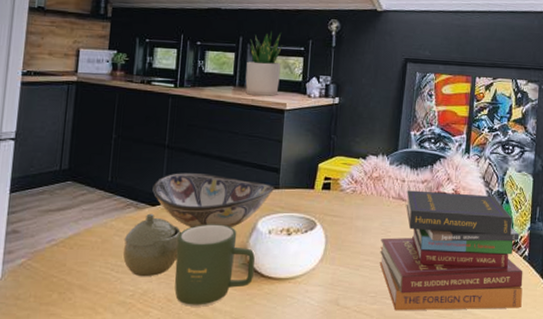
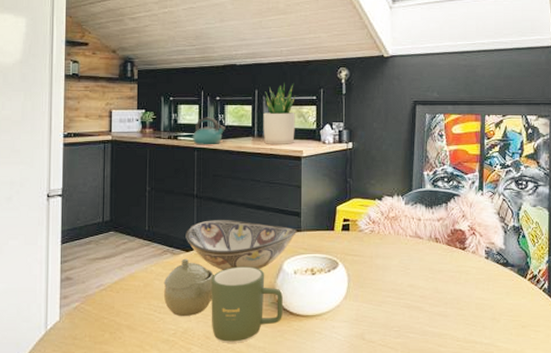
kettle: none [167,62,205,93] -> present [192,117,225,145]
books: present [379,190,523,311] -> none [401,228,544,344]

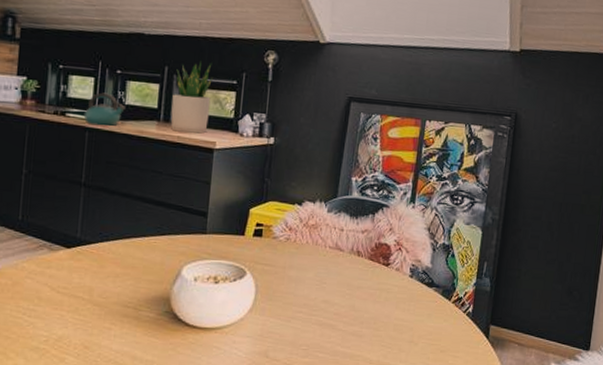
sugar bowl: present [163,258,214,317] -> none [36,255,99,323]
ceramic bowl: present [185,220,298,270] -> none [67,213,202,274]
mug: present [211,266,283,343] -> none [91,268,179,355]

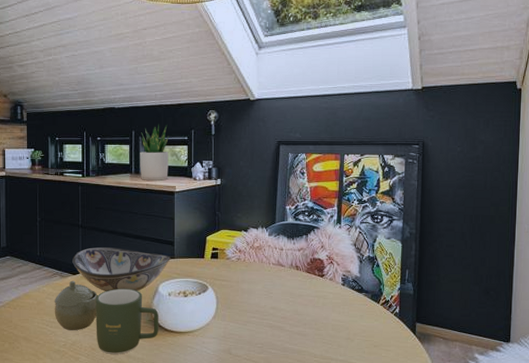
sugar bowl: none [36,255,99,323] -> present [54,280,98,331]
ceramic bowl: none [67,213,202,274] -> present [72,247,171,292]
kettle: present [83,92,125,127] -> none [76,155,106,181]
mug: none [91,268,179,355] -> present [96,288,158,354]

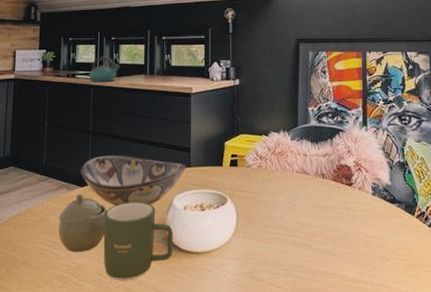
kettle: none [76,155,106,181] -> present [88,56,120,83]
planter: present [140,124,169,182] -> none [155,23,185,83]

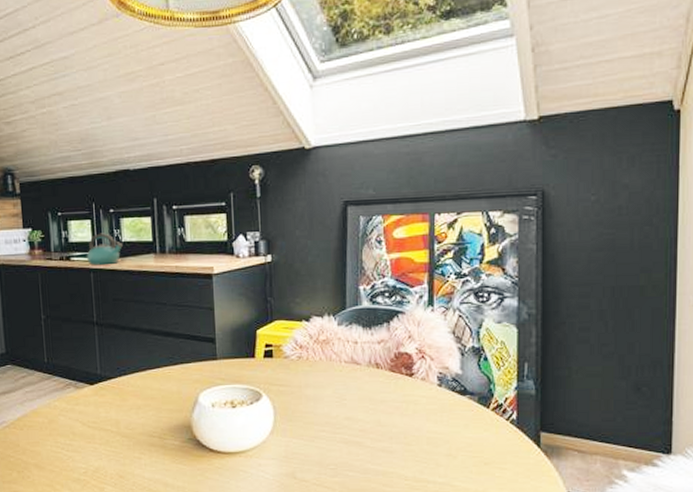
sugar bowl: present [58,193,107,253] -> none [69,392,123,455]
ceramic bowl: present [80,155,187,205] -> none [88,349,213,404]
mug: present [103,202,173,280] -> none [120,400,202,482]

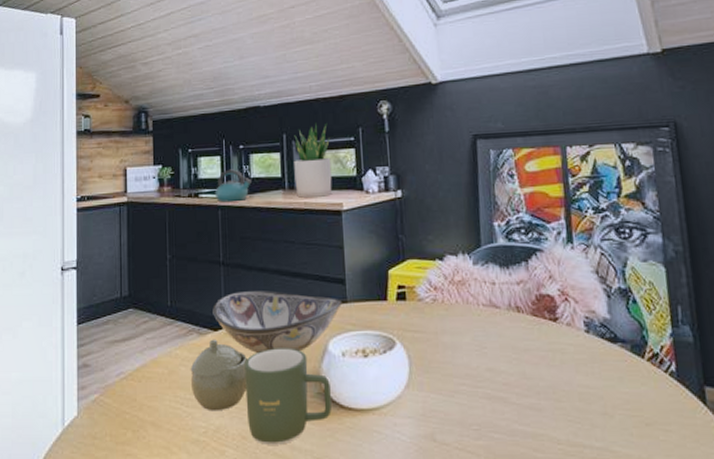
sugar bowl: none [69,392,123,455] -> present [190,339,247,412]
ceramic bowl: none [88,349,213,404] -> present [213,291,343,353]
mug: none [120,400,202,482] -> present [244,348,332,445]
planter: none [165,187,203,263] -> present [294,123,332,199]

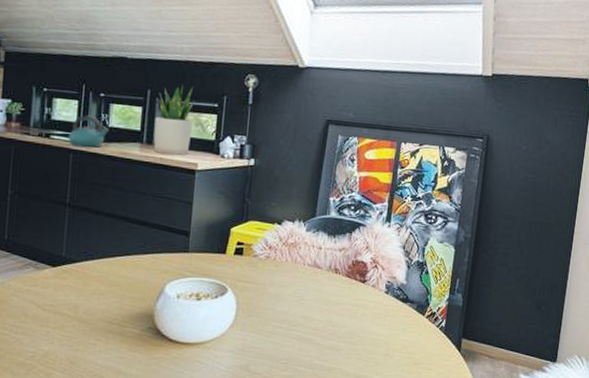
sugar bowl: present [190,339,247,412] -> none [22,274,84,339]
ceramic bowl: present [213,291,343,353] -> none [53,233,185,292]
mug: present [244,348,332,445] -> none [77,286,162,370]

